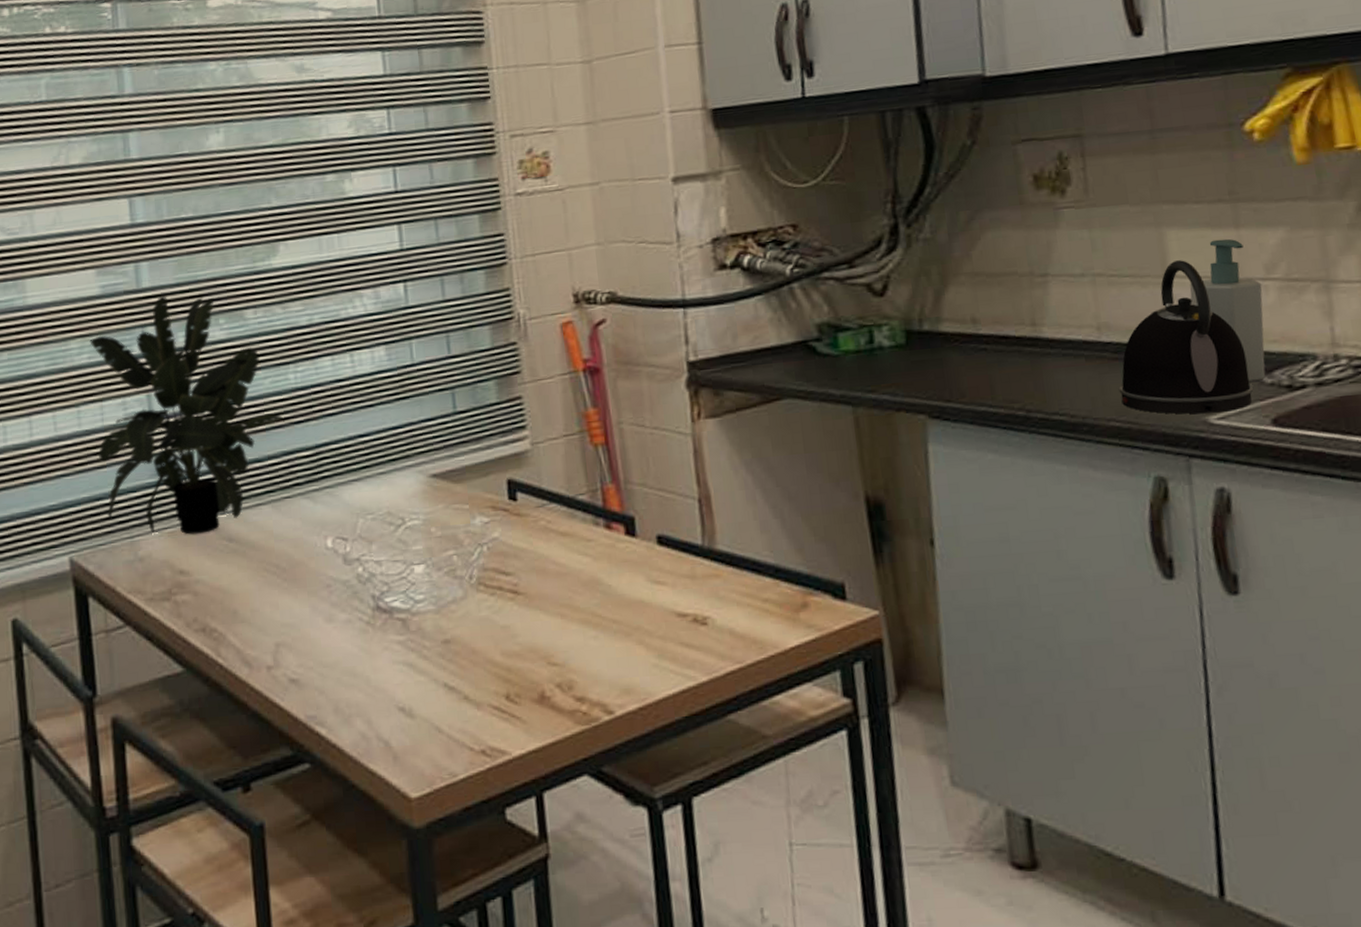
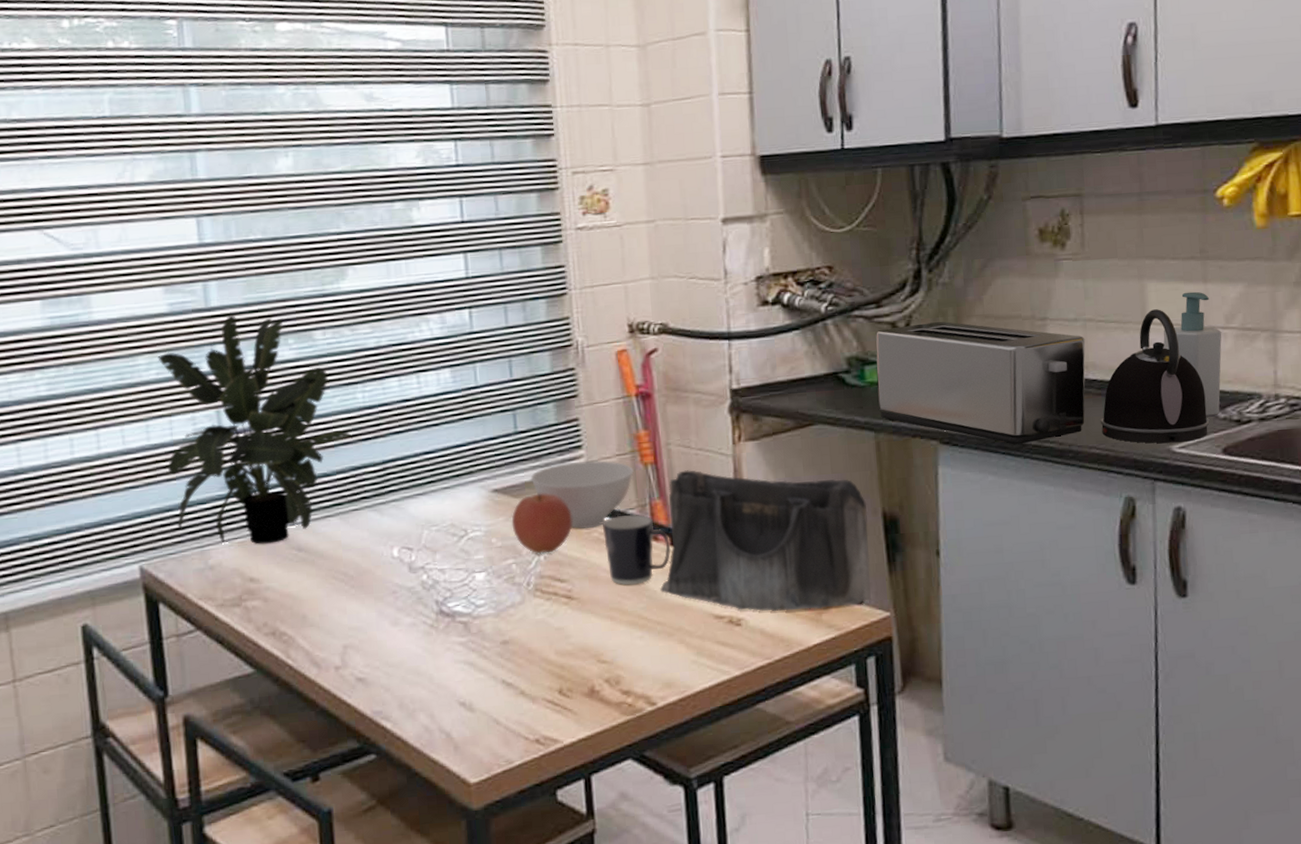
fruit: none [451,478,518,545] -> present [511,493,573,554]
bowl: none [471,441,583,517] -> present [530,460,634,529]
mug: none [550,500,626,579] -> present [603,514,670,586]
saddlebag: none [615,451,856,609] -> present [660,470,871,611]
toaster: none [849,281,1100,418] -> present [876,321,1086,445]

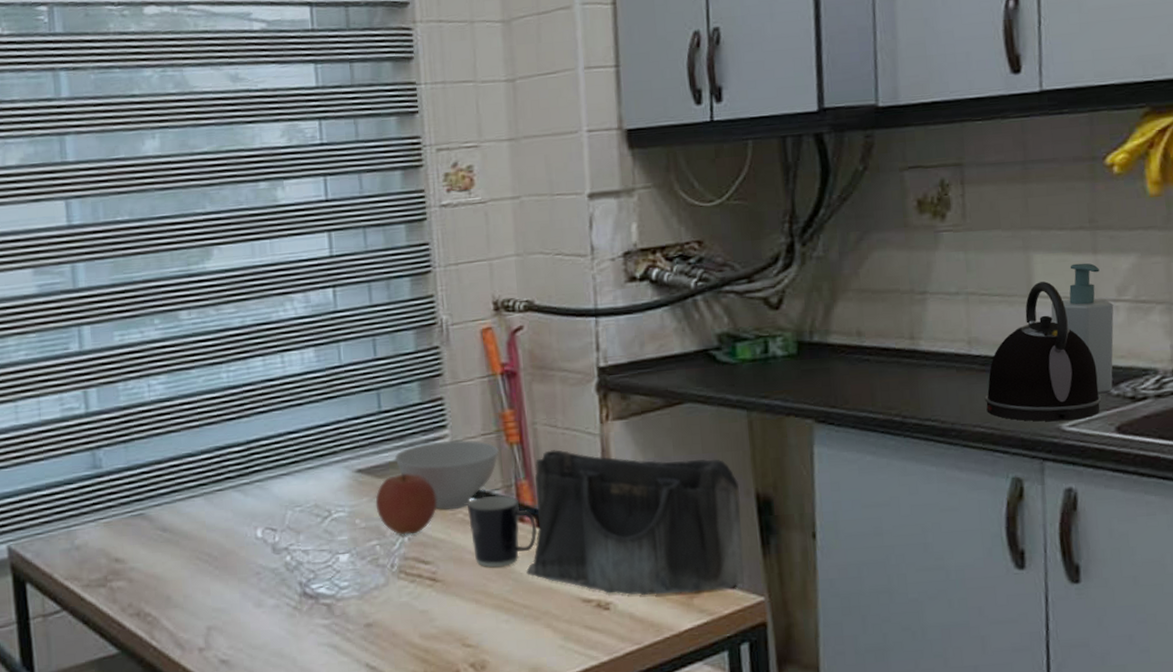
potted plant: present [157,314,354,545] -> none [26,295,218,525]
toaster: present [876,321,1086,445] -> none [747,296,969,423]

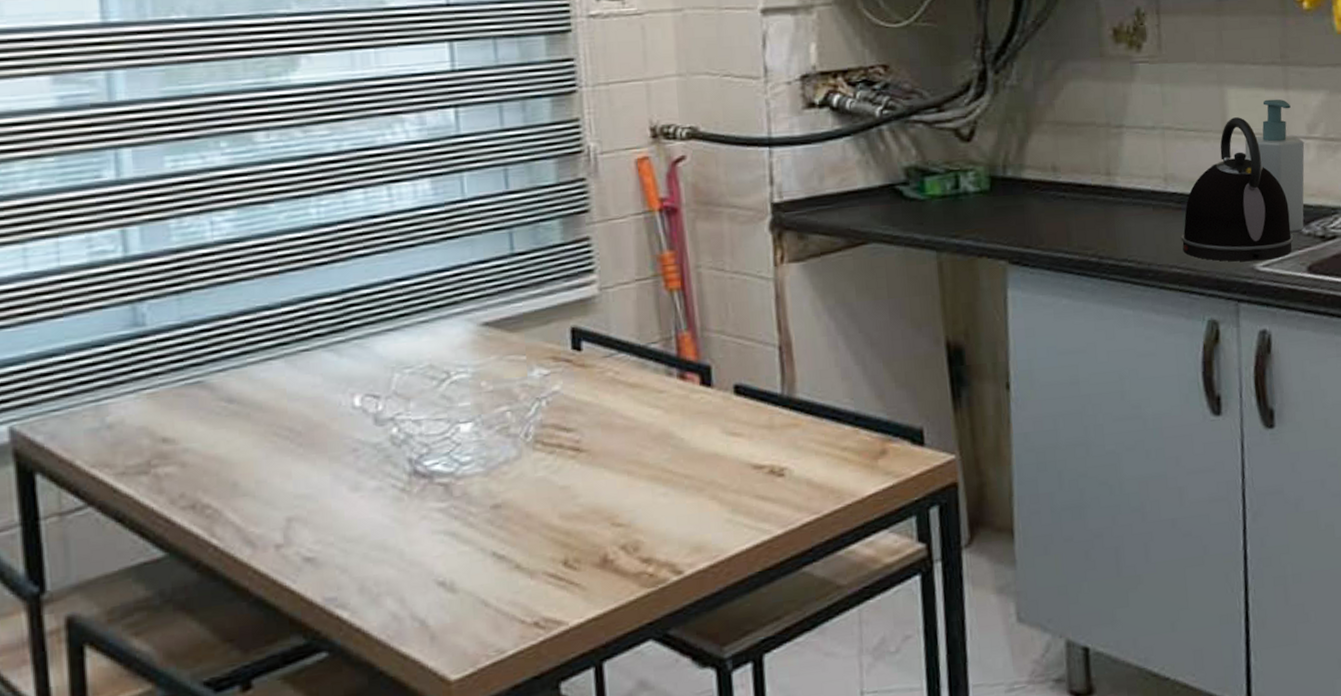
fruit: present [375,473,437,535] -> none [506,326,582,399]
bowl: present [394,440,499,510] -> none [530,286,657,368]
mug: present [467,494,537,568] -> none [619,348,700,433]
saddlebag: present [526,450,744,595] -> none [688,296,934,459]

